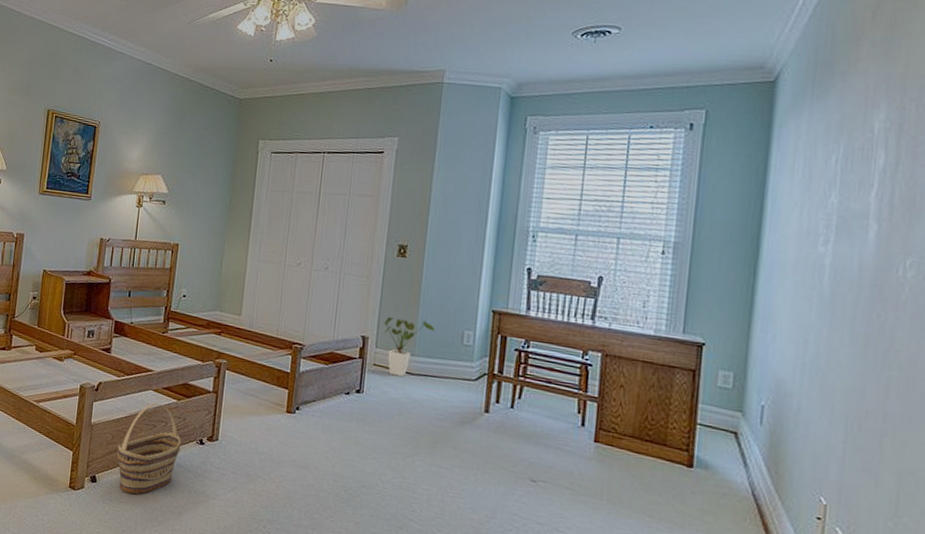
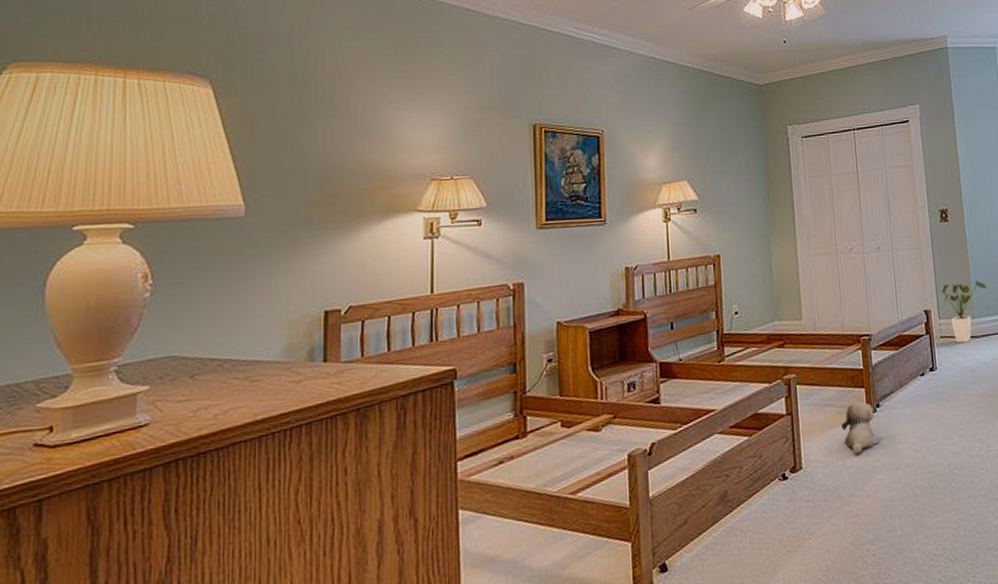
basket: present [116,403,182,495] -> none [687,446,763,571]
plush toy: none [259,399,293,444] -> present [840,401,879,454]

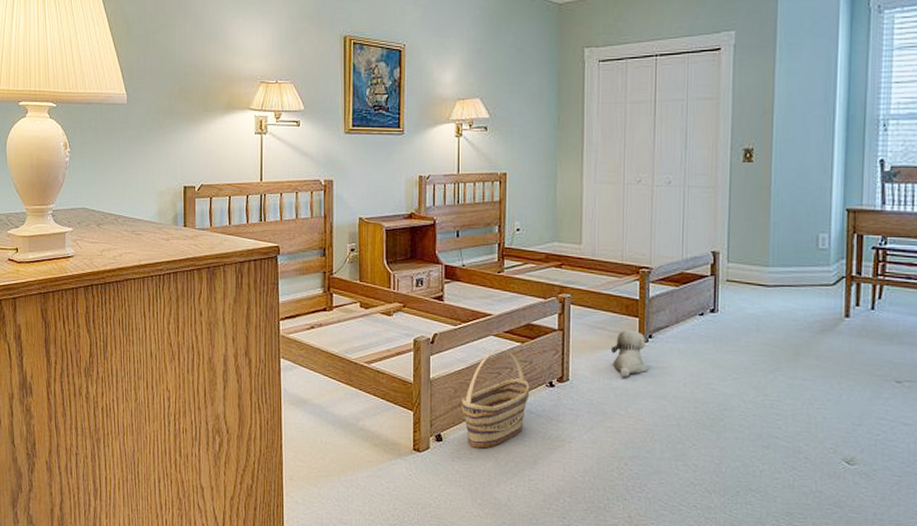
basket: none [687,446,763,571] -> present [461,349,530,449]
house plant: present [941,280,988,344] -> none [734,228,789,290]

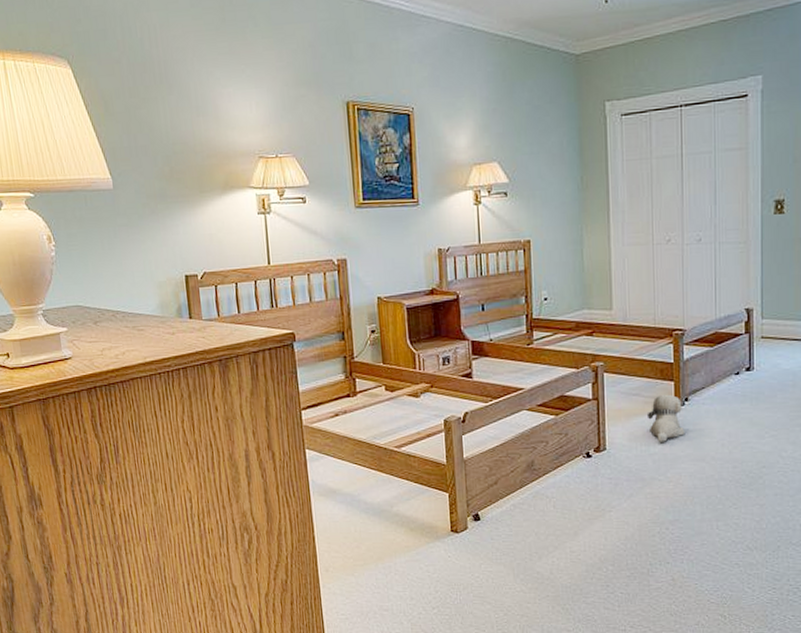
basket: present [461,349,530,449] -> none [497,423,567,525]

